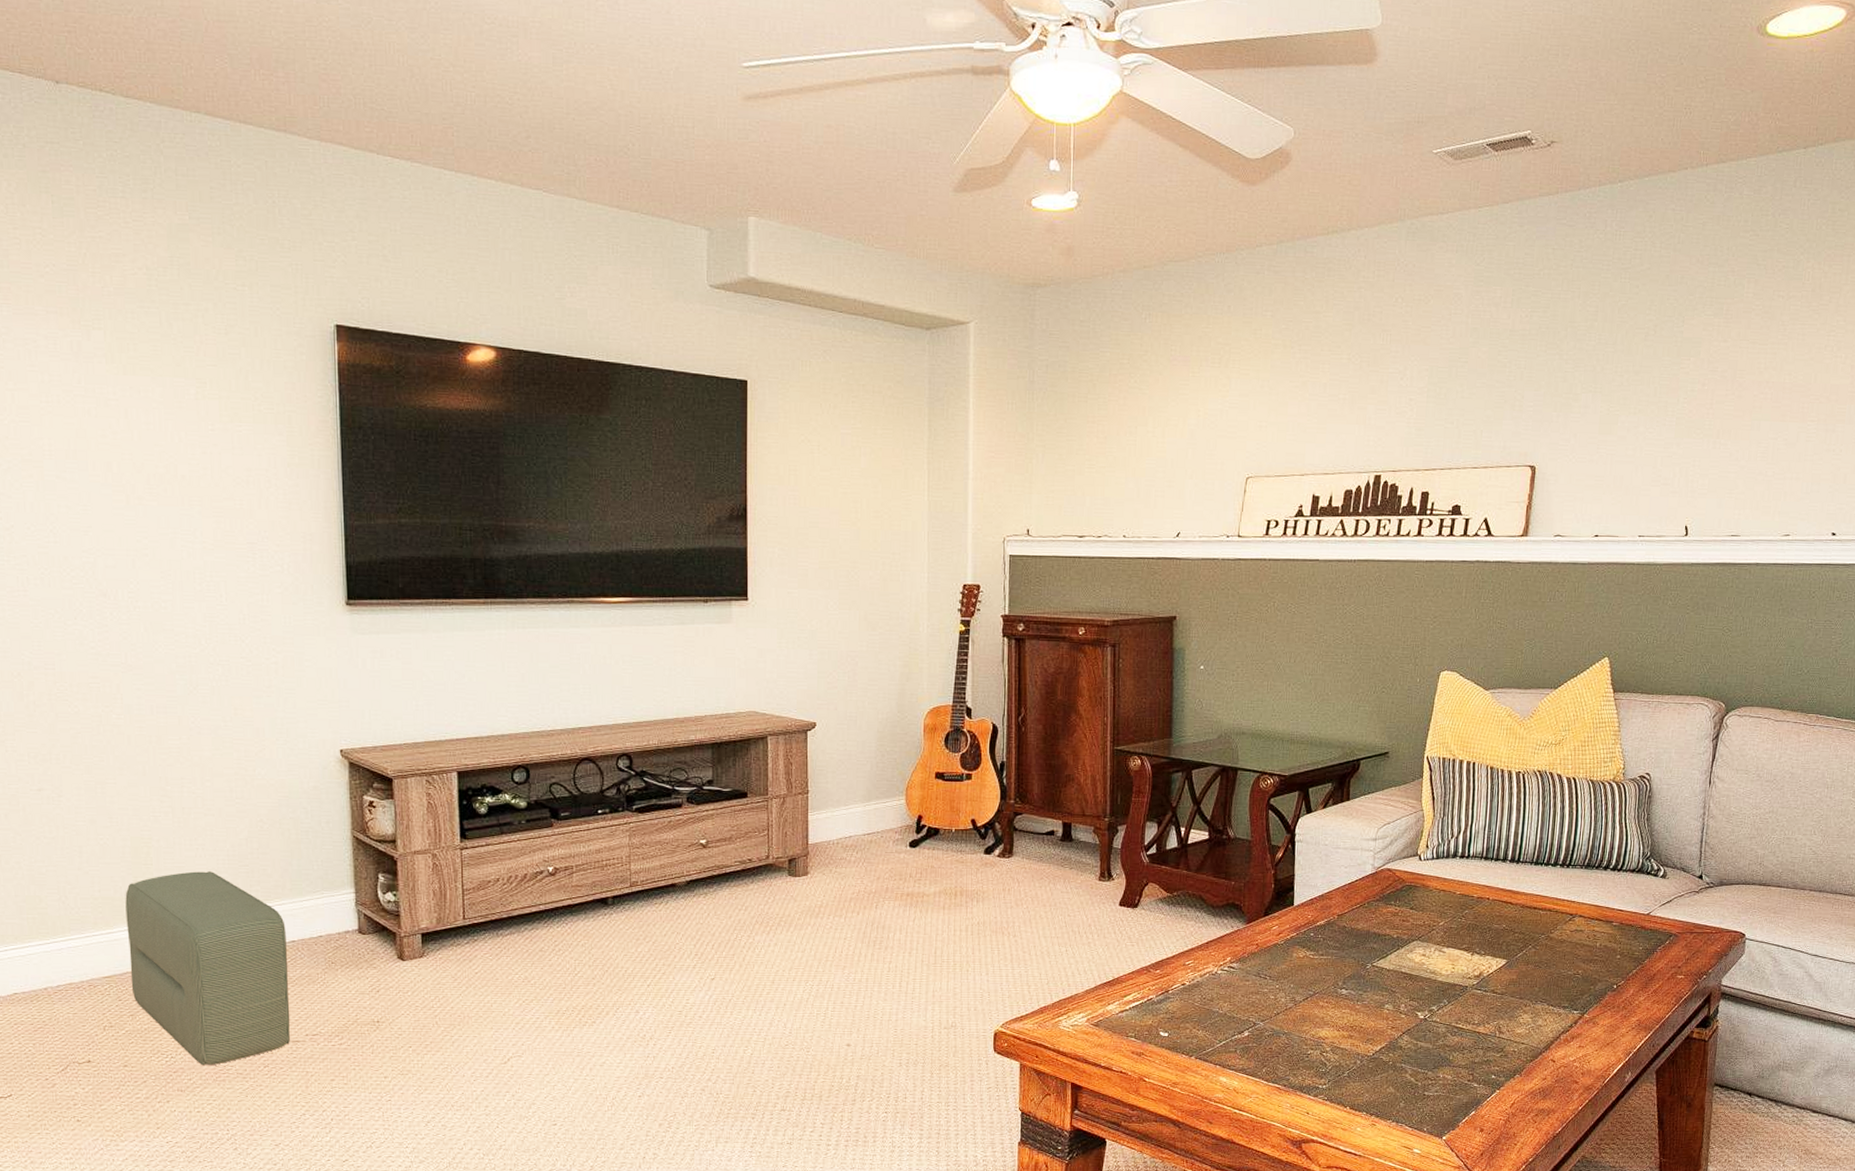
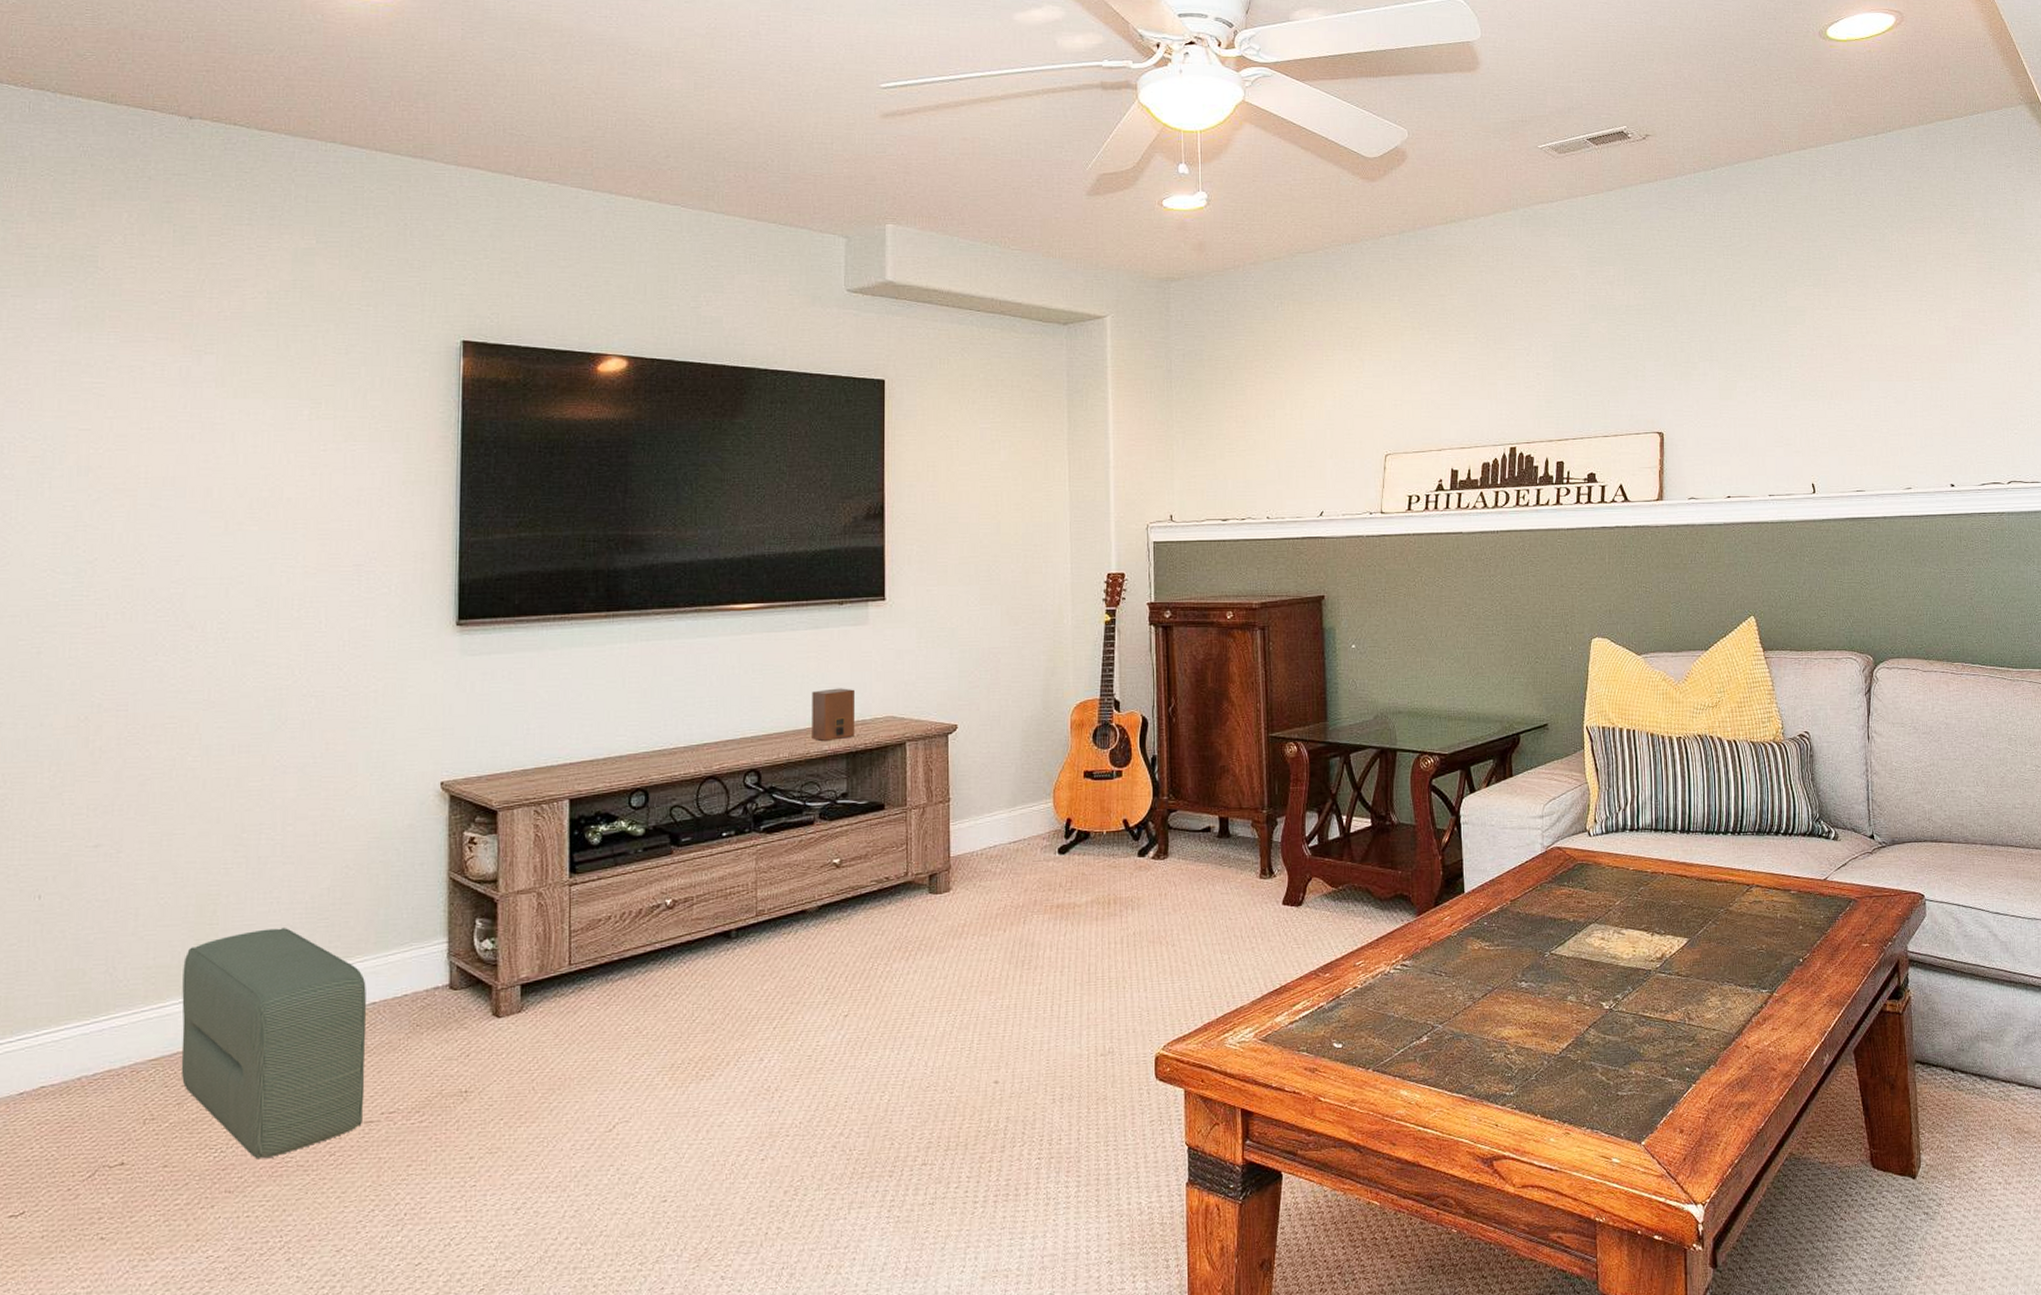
speaker: none [679,682,720,732] -> present [812,688,856,742]

